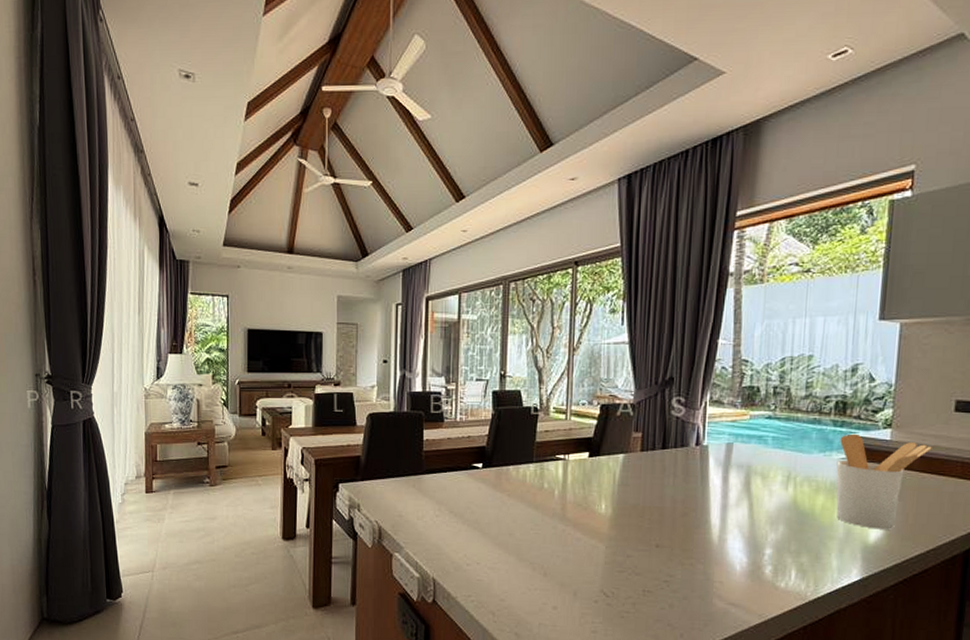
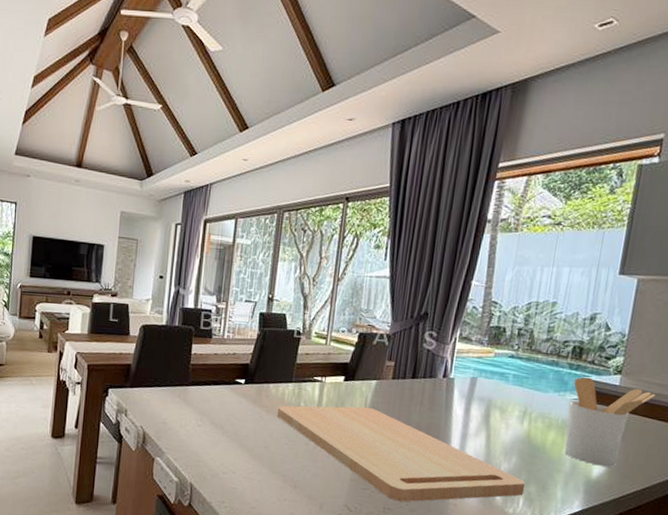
cutting board: none [519,483,796,583] -> present [277,405,526,502]

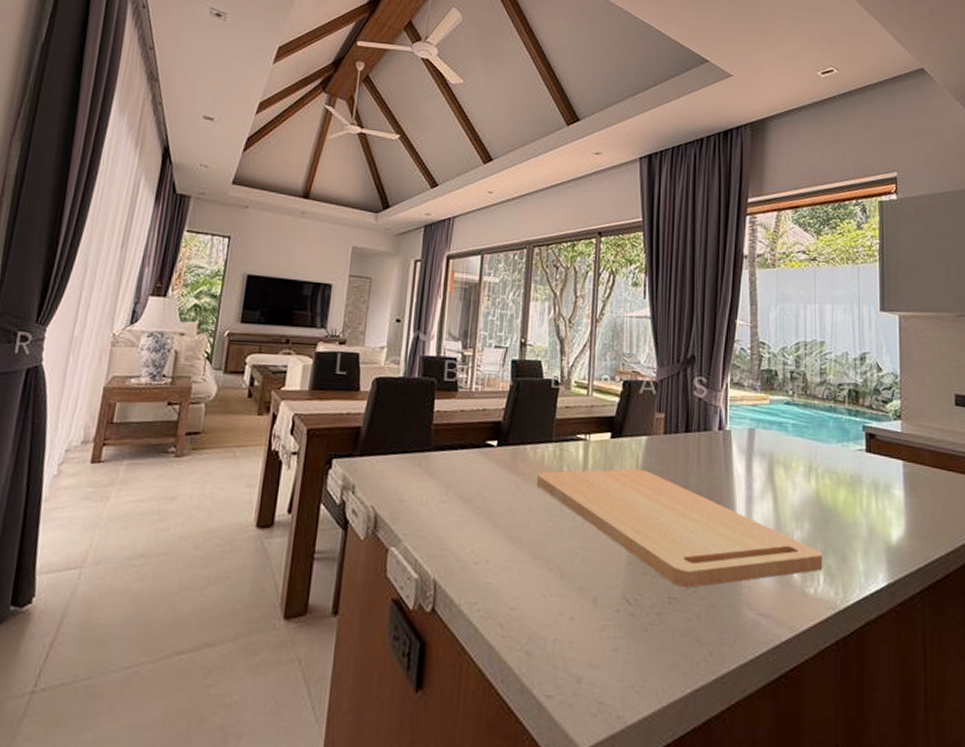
utensil holder: present [565,377,656,467] -> none [854,424,939,529]

